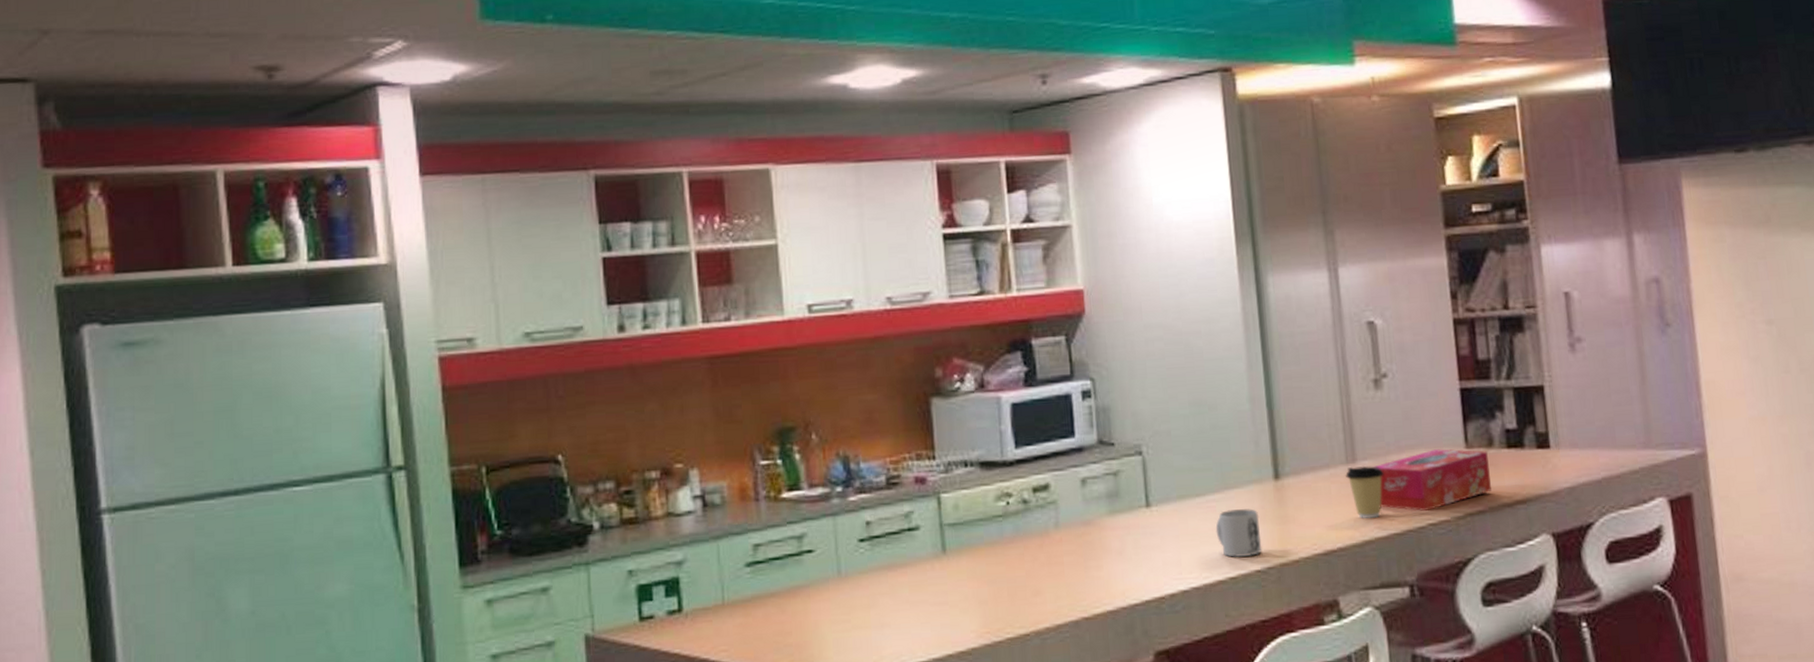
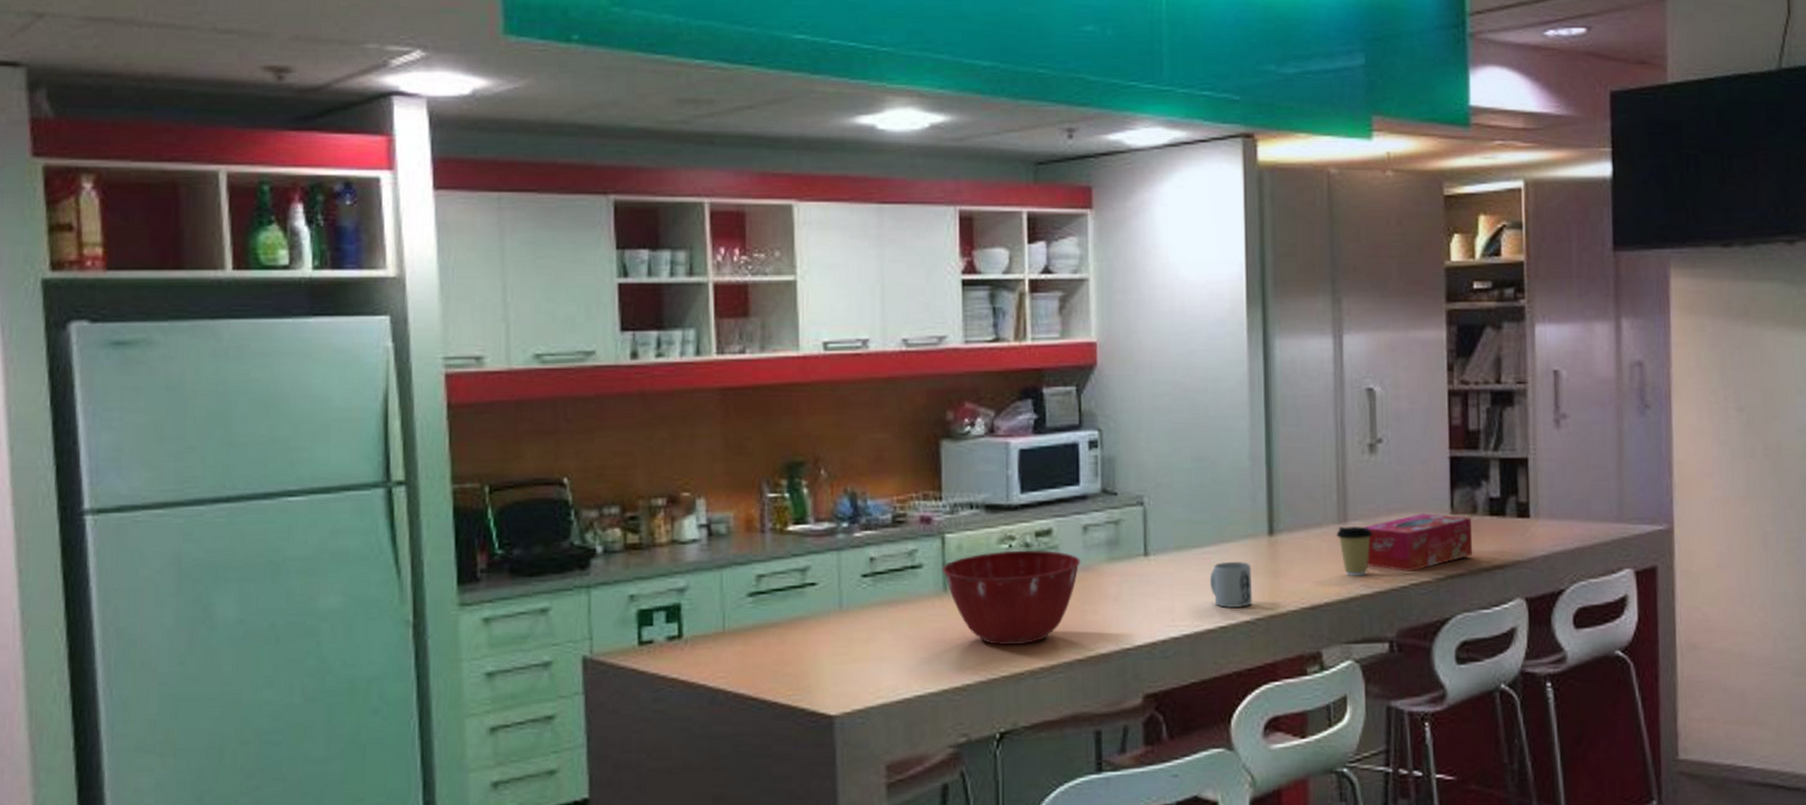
mixing bowl: none [939,505,1081,607] -> present [942,550,1081,646]

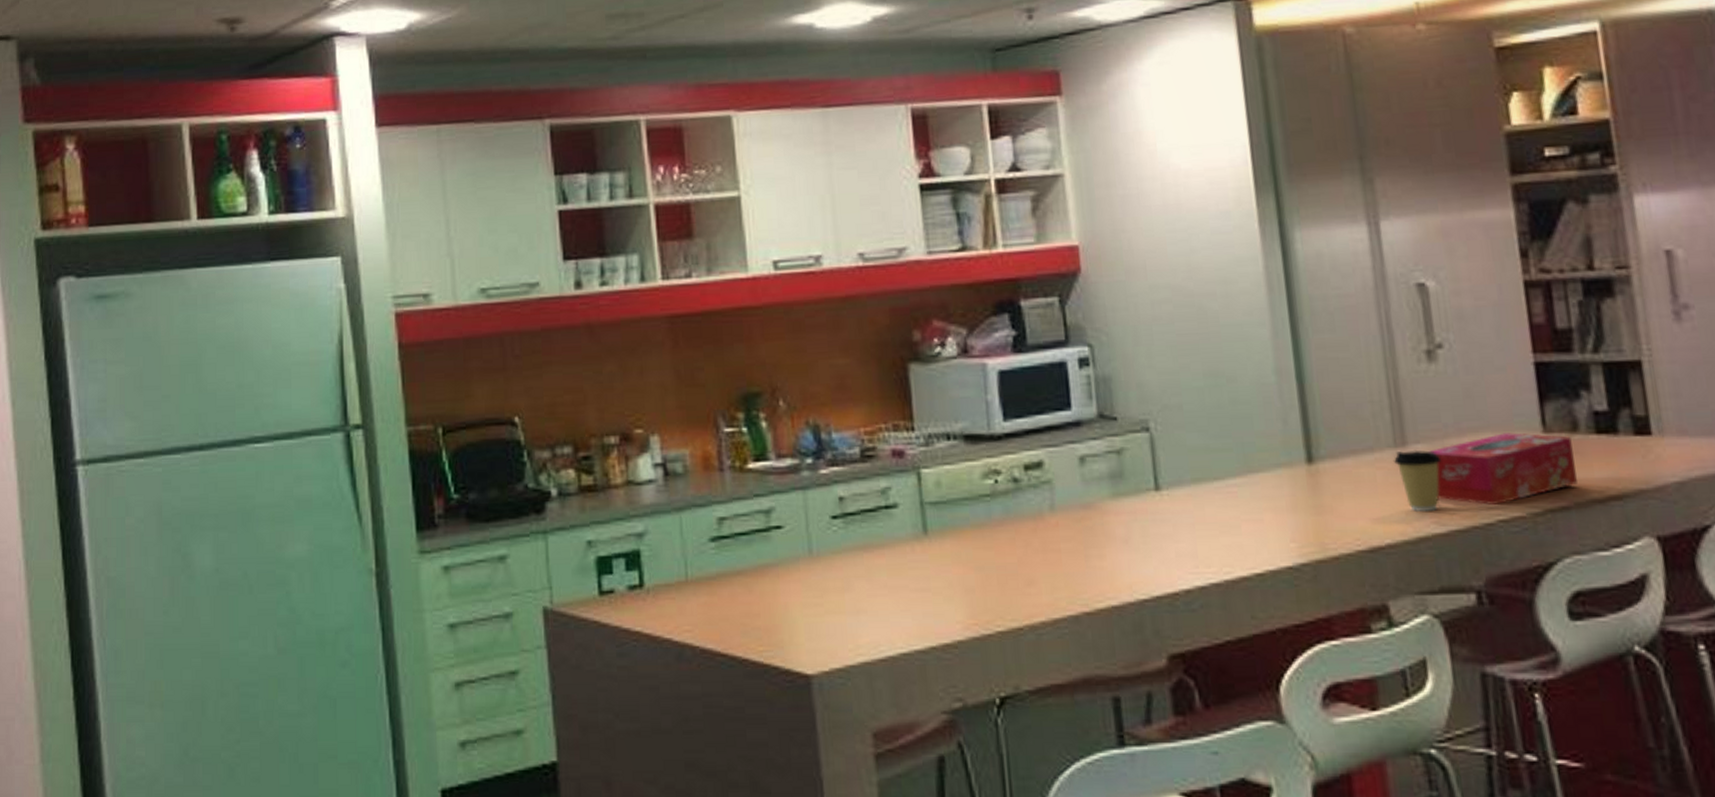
mixing bowl: present [942,550,1081,646] -> none [920,485,1080,597]
mug: present [1209,562,1253,608] -> none [1237,496,1294,551]

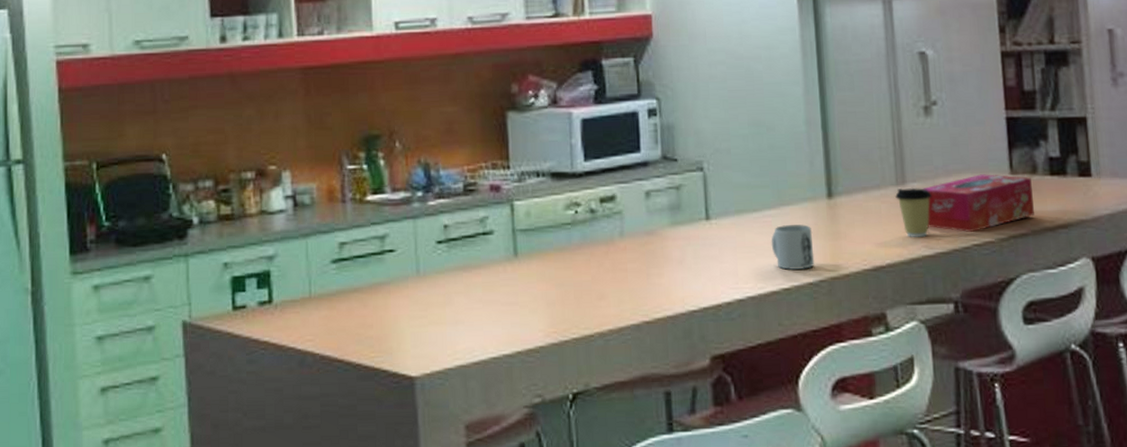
mug: none [1237,496,1294,551] -> present [771,225,815,270]

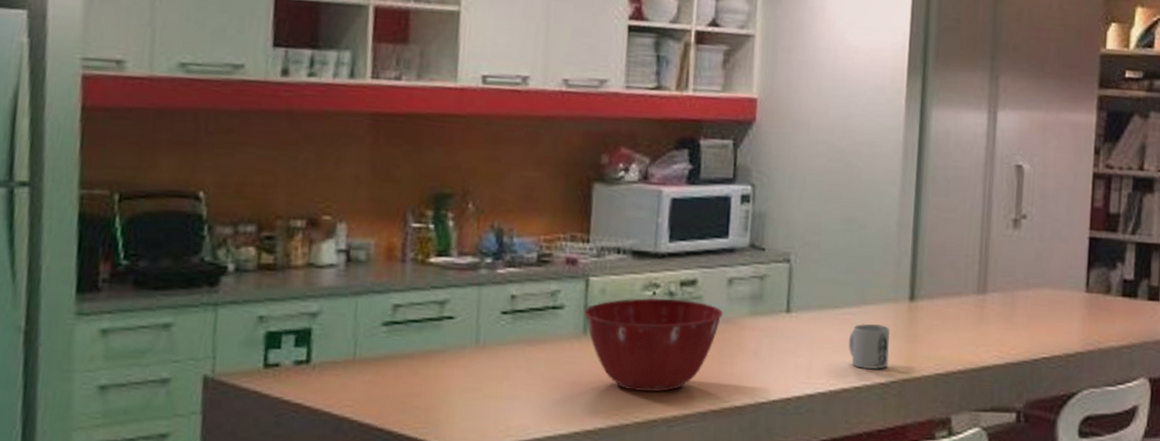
mixing bowl: none [512,215,645,309] -> present [583,298,724,392]
coffee cup: present [895,187,932,237] -> none [975,297,1010,346]
tissue box: present [922,174,1035,232] -> none [1002,290,1104,345]

